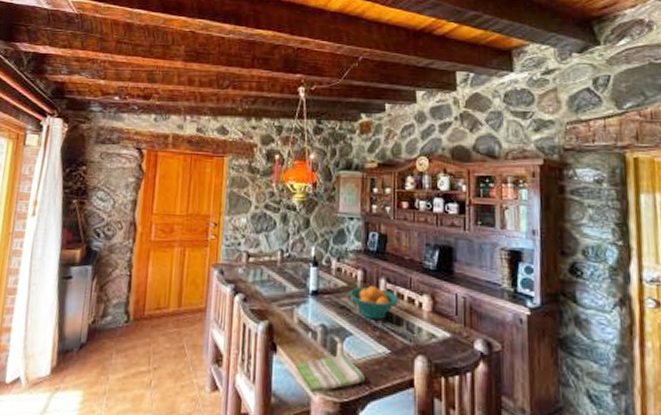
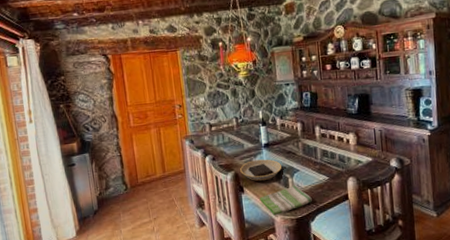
plate: none [276,310,330,341] -> present [240,159,282,182]
fruit bowl: present [349,286,399,320] -> none [293,133,331,158]

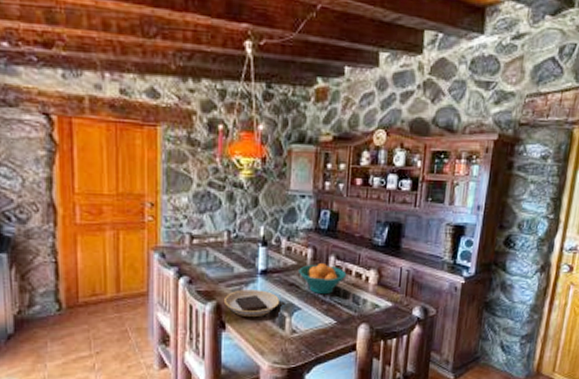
dish towel: present [260,185,312,216] -> none [245,327,311,363]
fruit bowl: none [293,133,331,158] -> present [299,264,347,295]

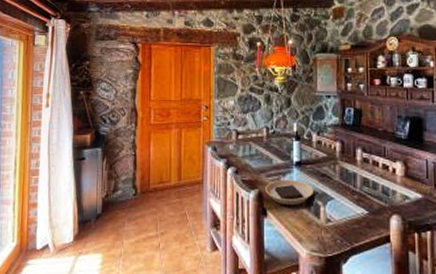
fruit bowl: present [299,264,347,295] -> none [329,156,374,186]

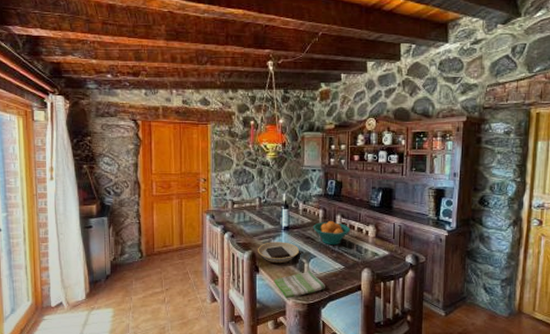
dish towel: none [285,216,346,250] -> present [274,271,325,299]
fruit bowl: none [329,156,374,186] -> present [313,221,351,246]

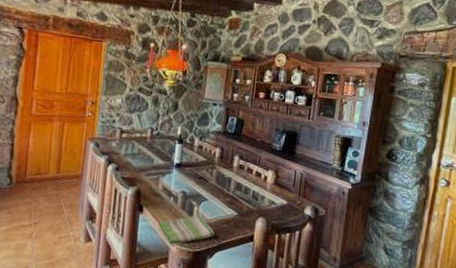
plate: present [258,242,299,264] -> none [144,179,190,204]
fruit bowl: present [313,221,351,246] -> none [207,162,249,189]

